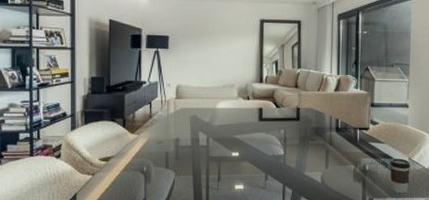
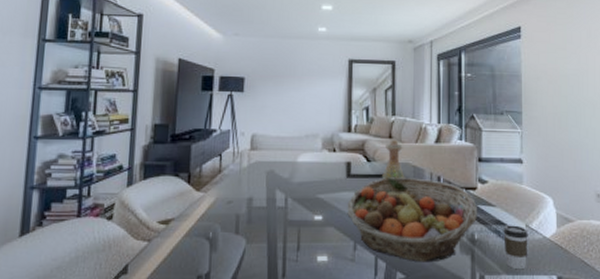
fruit basket: none [259,120,369,189] -> present [347,177,477,263]
vase: none [289,87,309,122] -> present [382,137,405,179]

